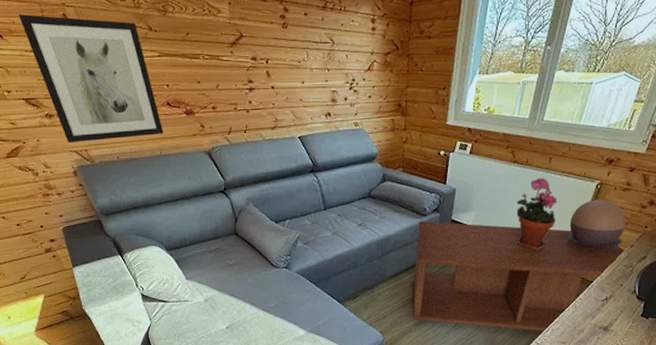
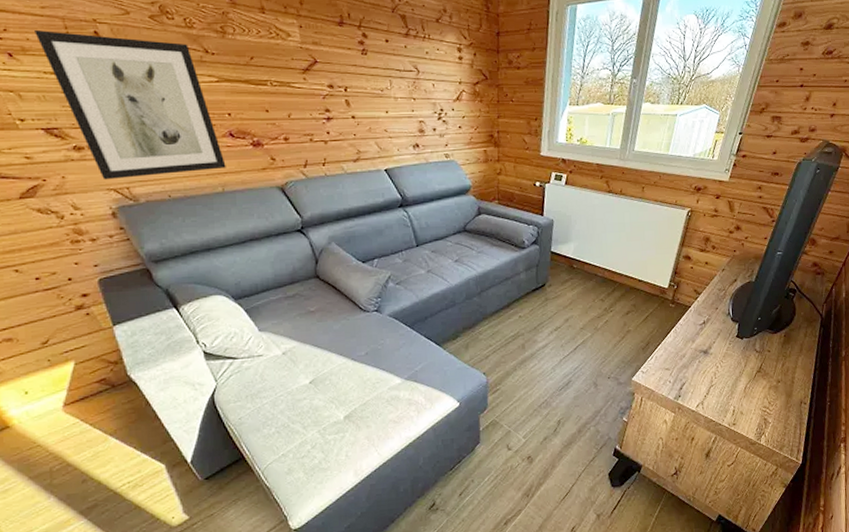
coffee table: present [413,221,626,332] -> none [515,254,719,360]
potted plant: present [516,178,558,250] -> none [614,207,653,279]
decorative bowl: present [568,199,626,248] -> none [664,226,717,274]

